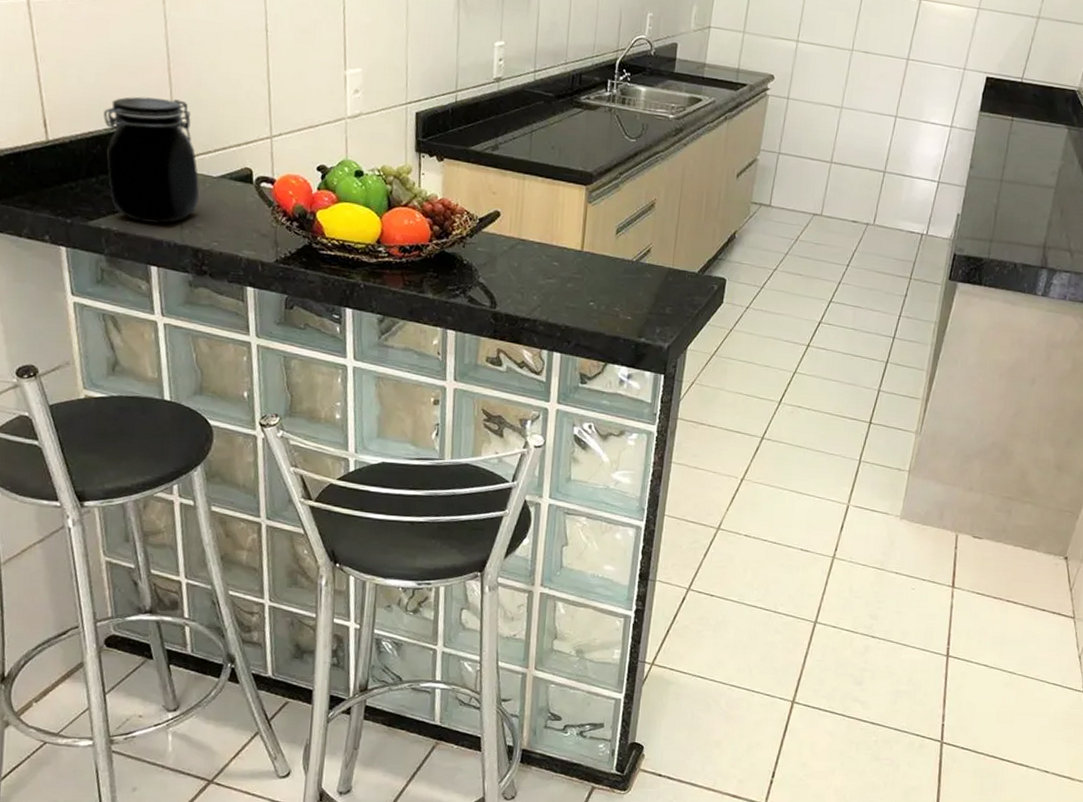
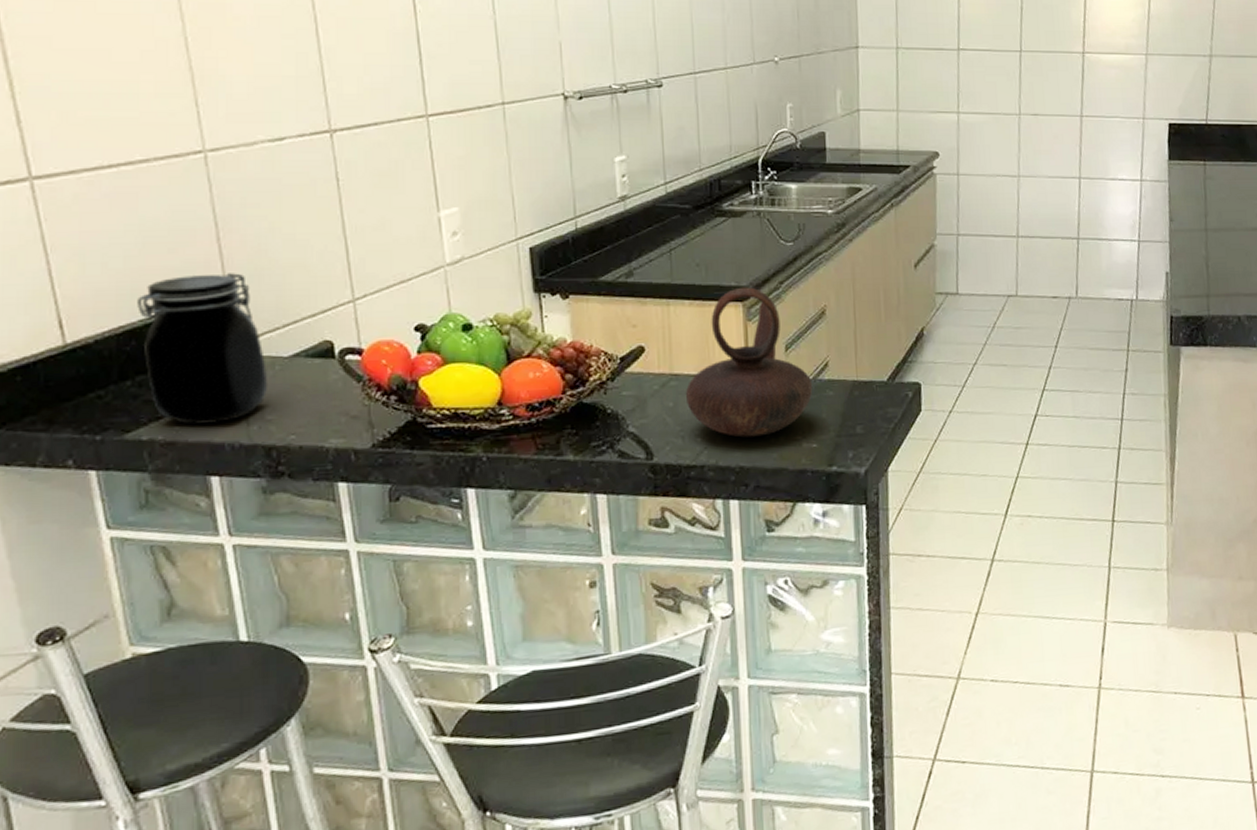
teapot: none [528,172,635,303] -> present [685,287,813,438]

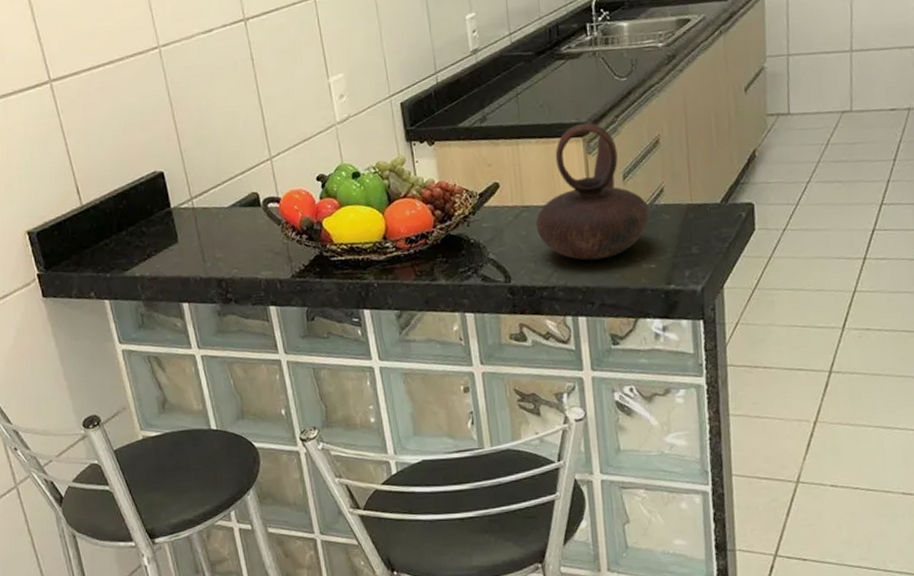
jar: present [137,273,268,425] -> none [124,142,216,263]

